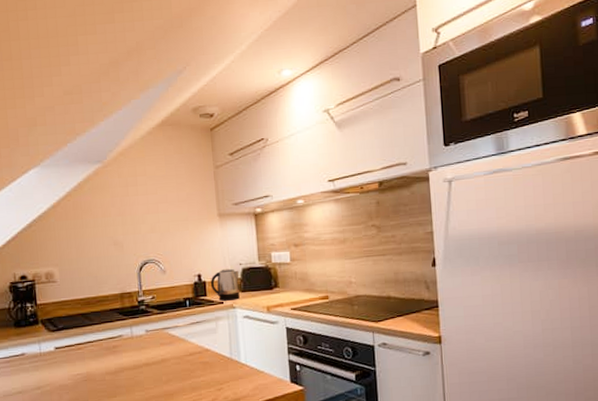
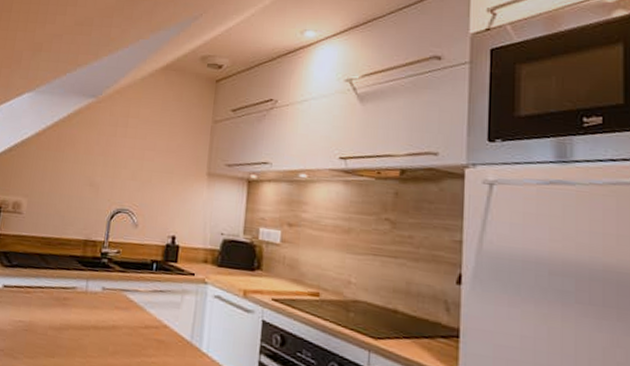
kettle: present [210,268,240,301] -> none [183,235,219,275]

